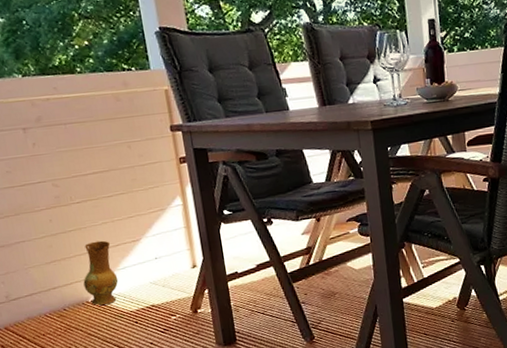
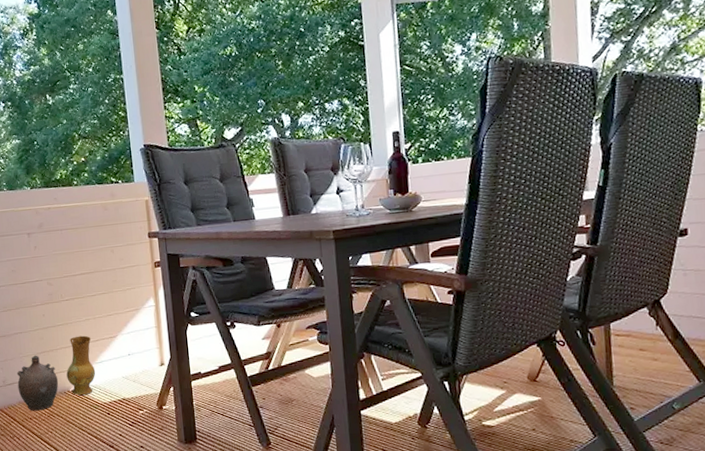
ceramic jug: none [22,265,75,326] -> present [16,355,59,411]

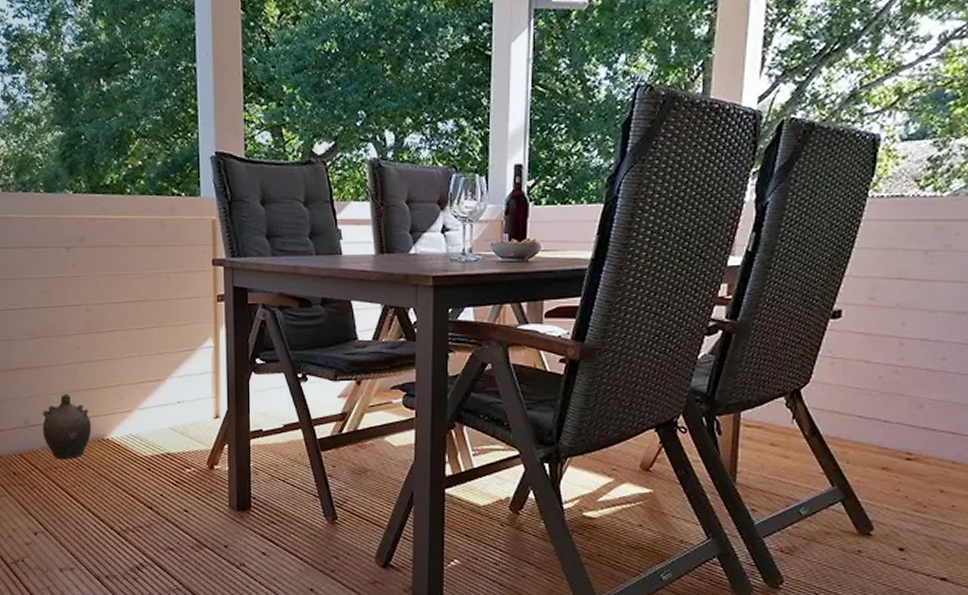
ceramic jug: present [66,335,96,395] -> none [102,375,137,445]

